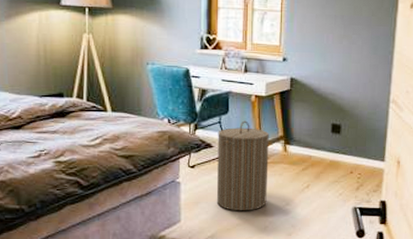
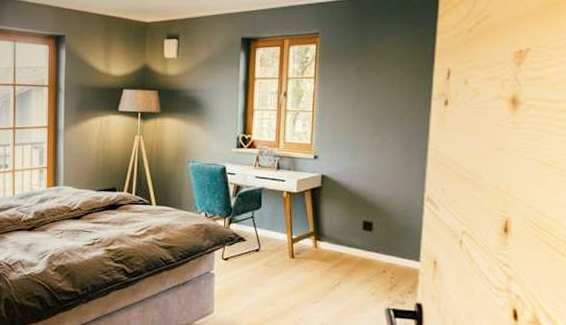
laundry hamper: present [216,120,269,211] -> none [248,216,300,306]

